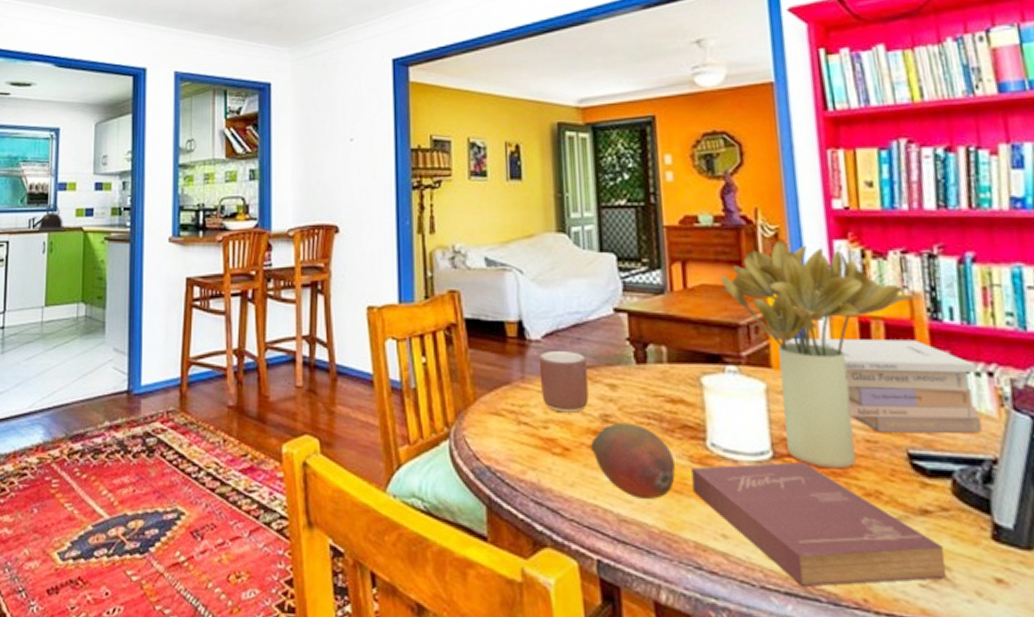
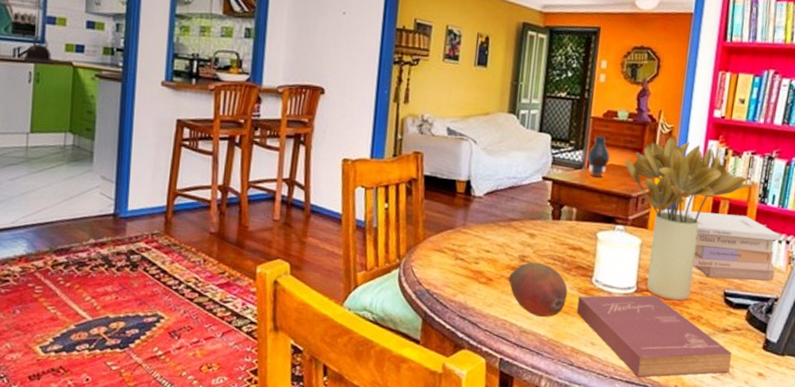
mug: present [538,350,589,413] -> none [477,205,516,253]
vase: none [667,249,699,303] -> present [587,135,610,178]

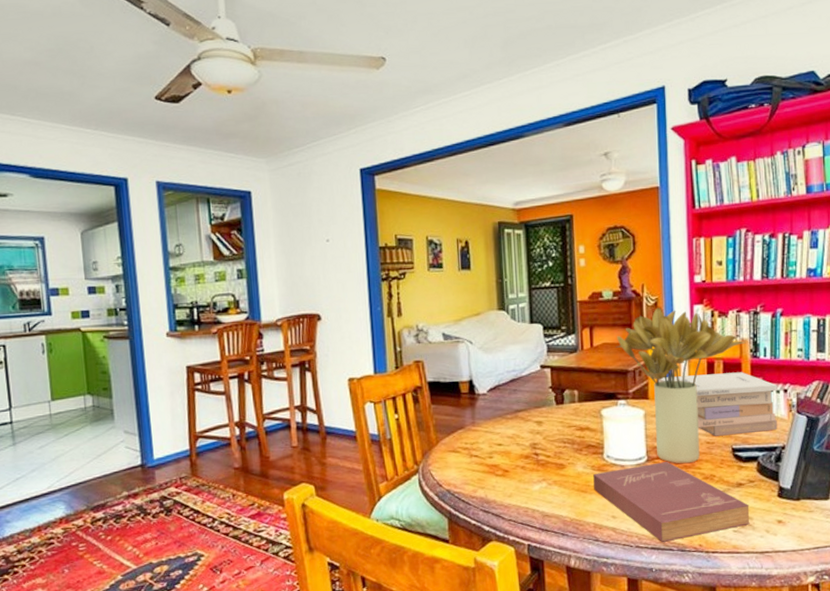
kettle: present [23,35,52,64] -> none [34,308,61,335]
fruit: present [508,262,568,317] -> none [523,447,582,499]
vase: present [587,135,610,178] -> none [579,317,602,358]

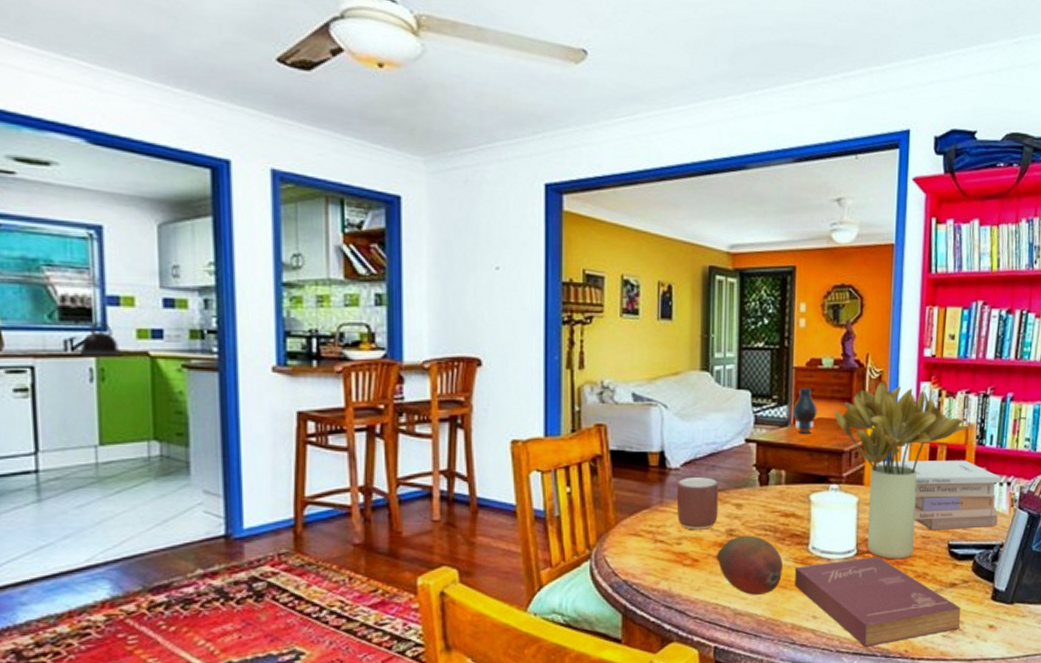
kettle: none [34,308,61,335] -> present [79,321,119,356]
mug: none [485,399,522,445] -> present [676,476,718,530]
fruit: none [523,447,582,499] -> present [715,535,782,595]
vase: none [579,317,602,358] -> present [792,387,817,434]

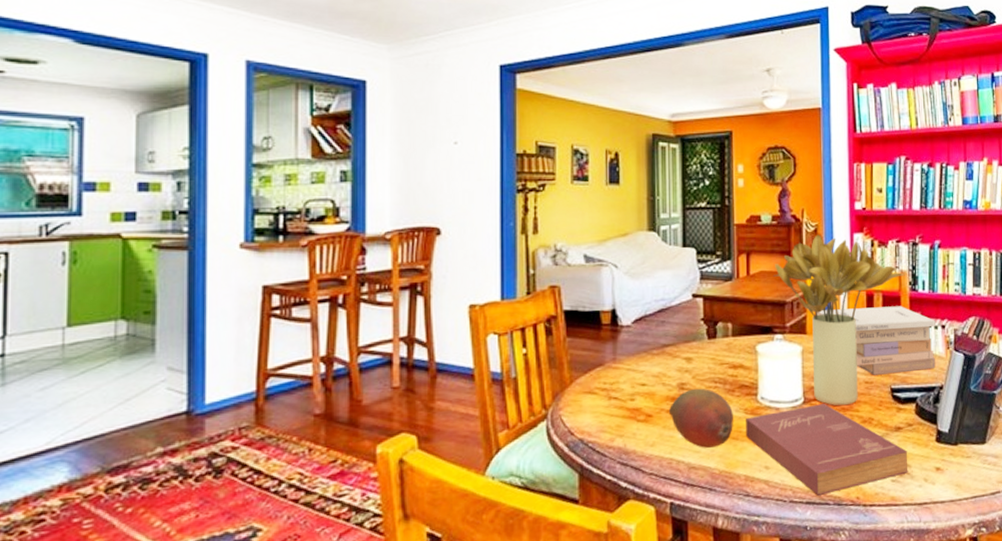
kettle: present [79,321,119,356] -> none [53,207,92,240]
mug: present [676,476,718,530] -> none [628,332,669,386]
vase: present [792,387,817,434] -> none [735,243,759,287]

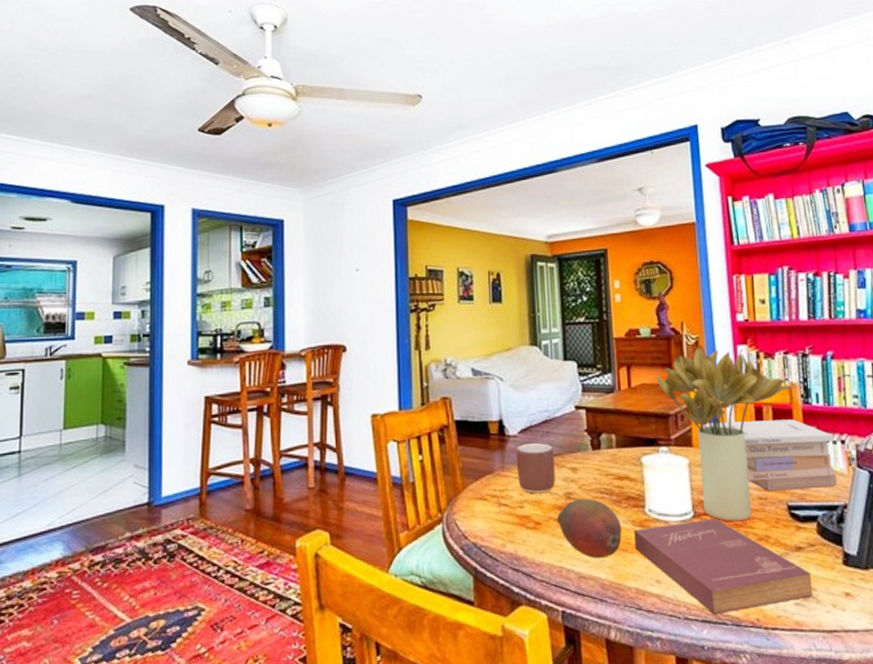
mug: none [628,332,669,386] -> present [515,442,555,494]

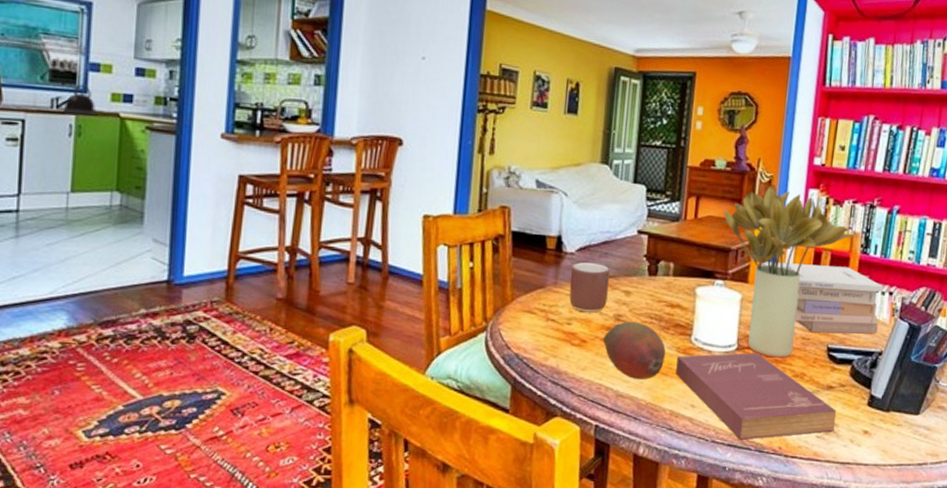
kettle: none [55,332,82,359] -> present [62,84,95,116]

